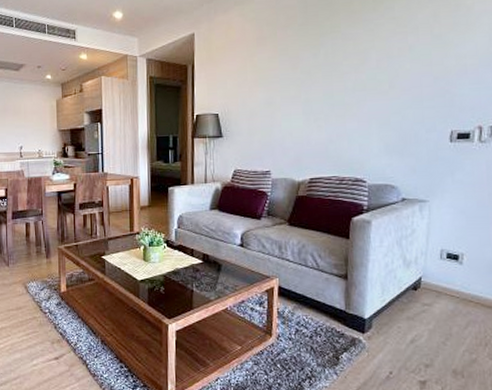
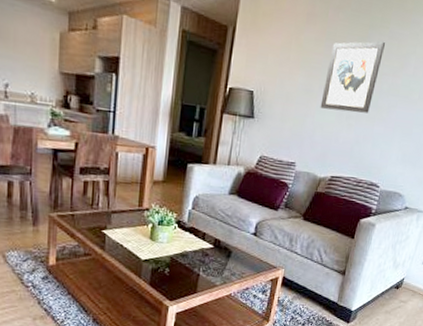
wall art: none [285,44,340,116] -> present [320,41,385,113]

